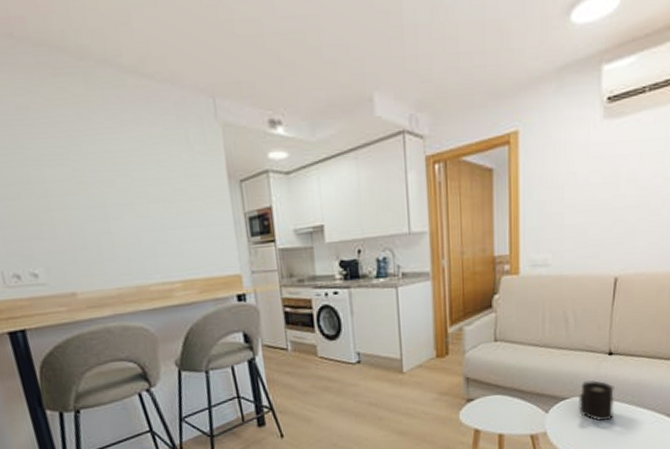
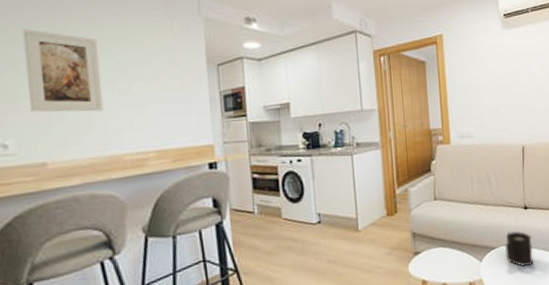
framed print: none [33,146,125,239] -> present [22,29,104,112]

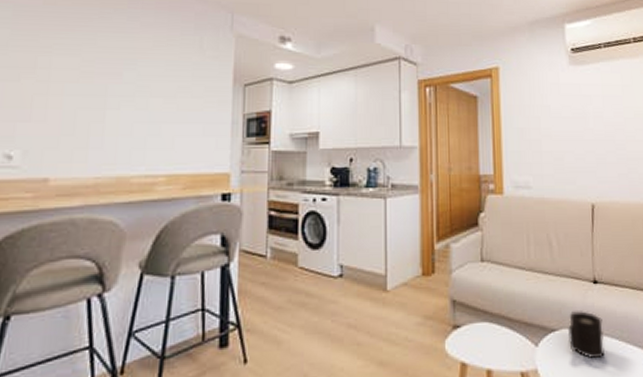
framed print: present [22,29,104,112] -> none [43,36,123,127]

